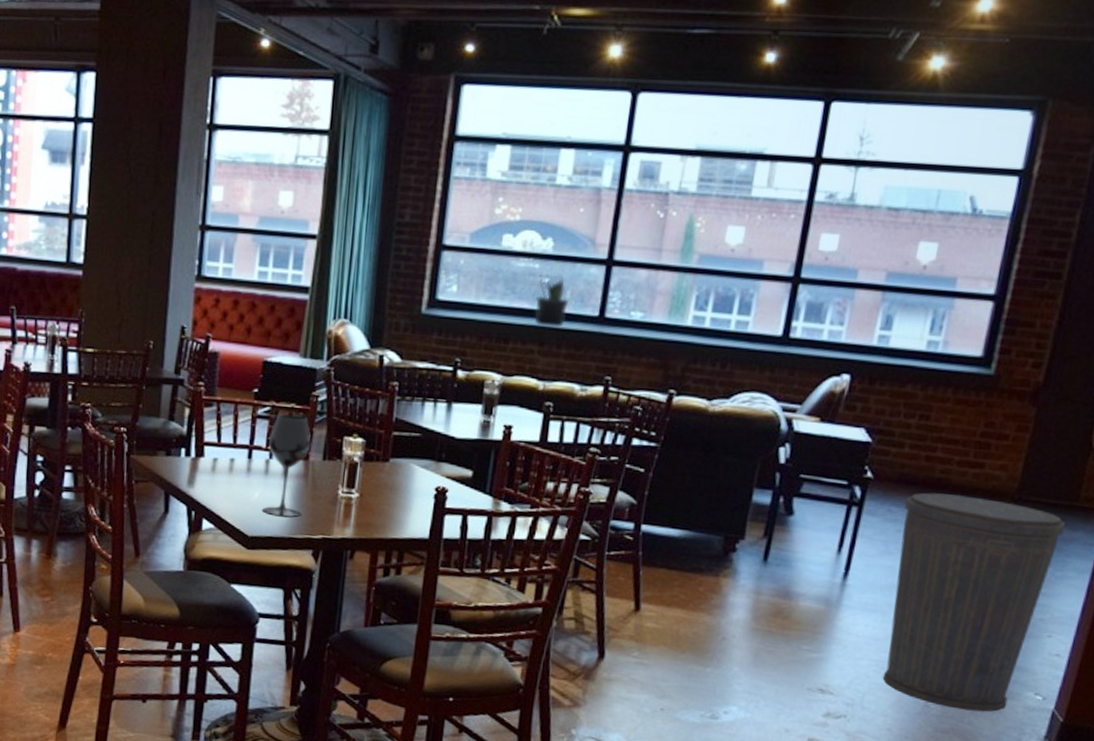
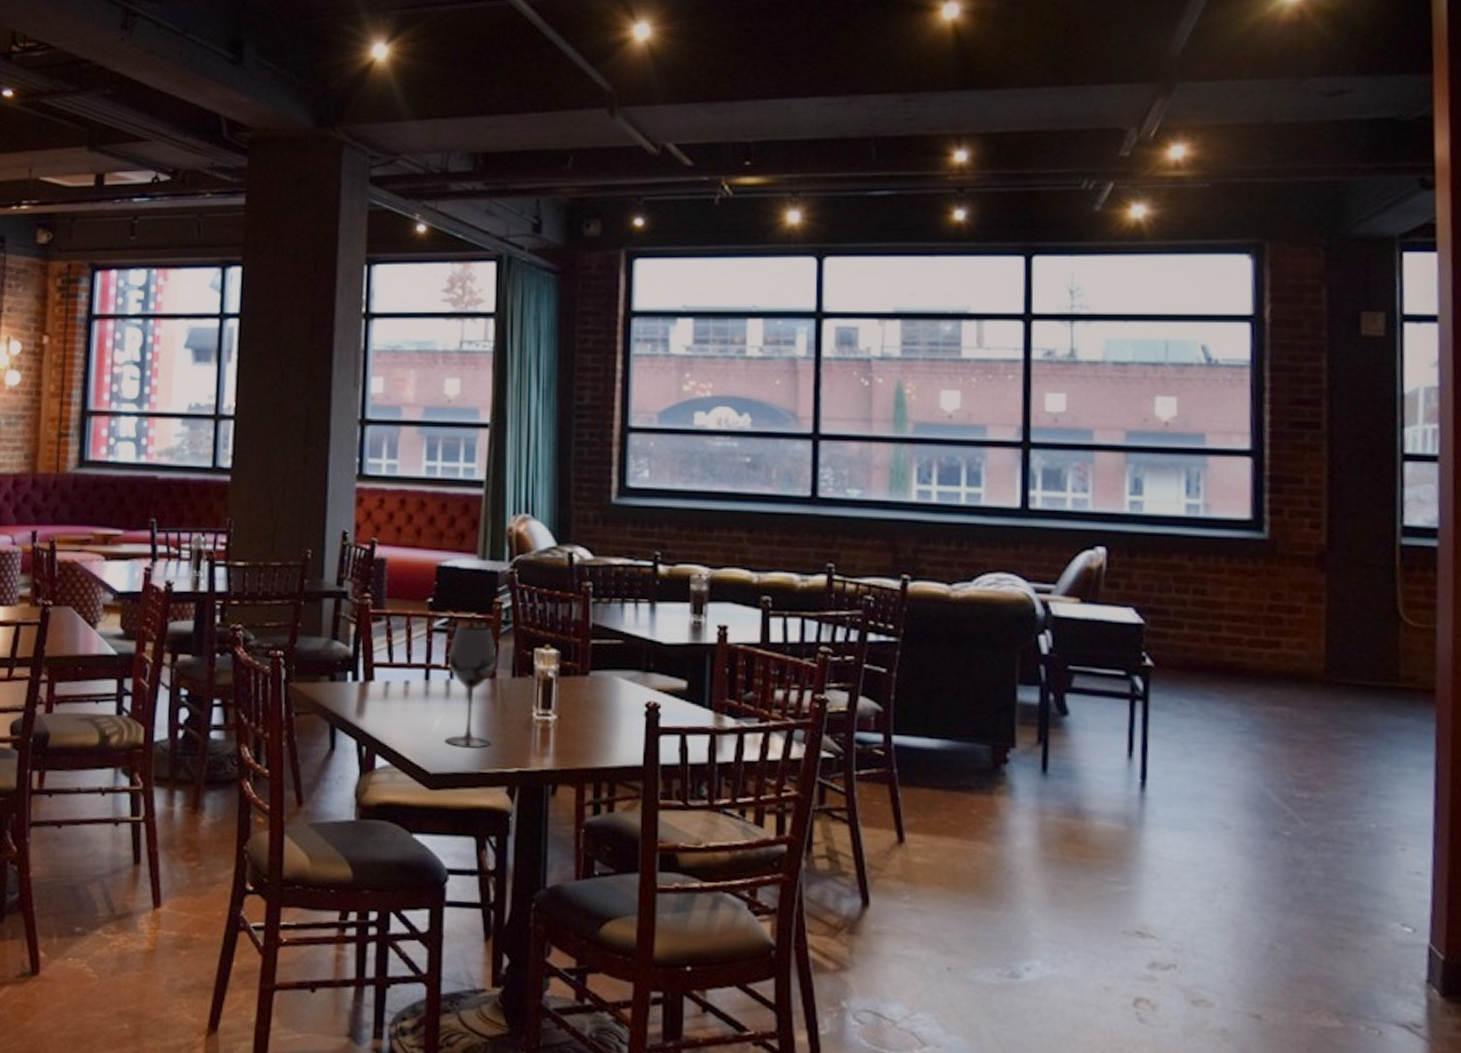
planter: present [534,274,569,328] -> none [739,453,776,511]
trash can: present [882,492,1066,712] -> none [1196,680,1391,952]

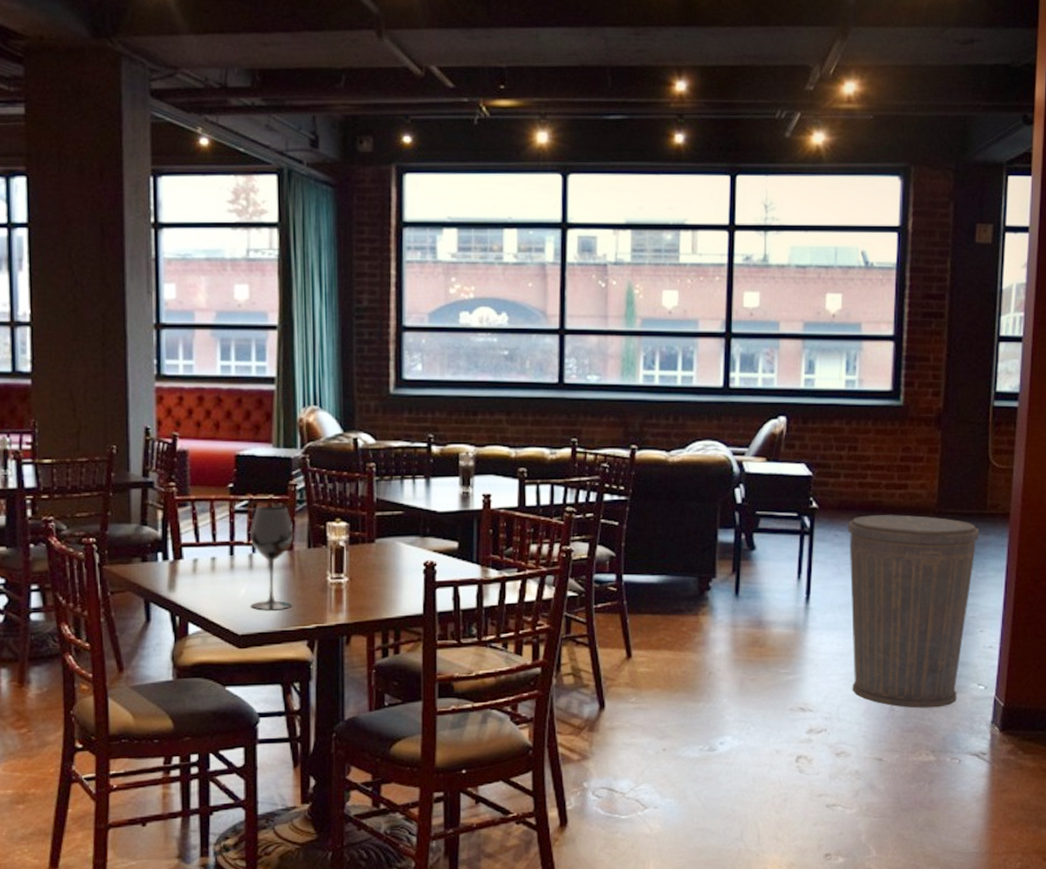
trash can: none [1196,680,1391,952] -> present [848,515,980,708]

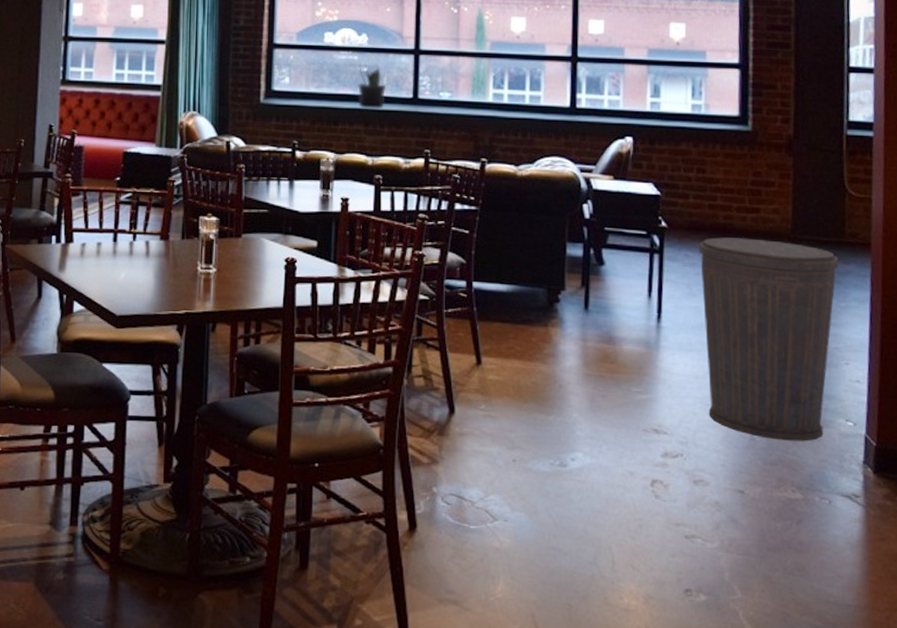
wineglass: present [249,505,294,610] -> none [129,198,170,294]
planter: none [498,347,530,396] -> present [358,65,387,109]

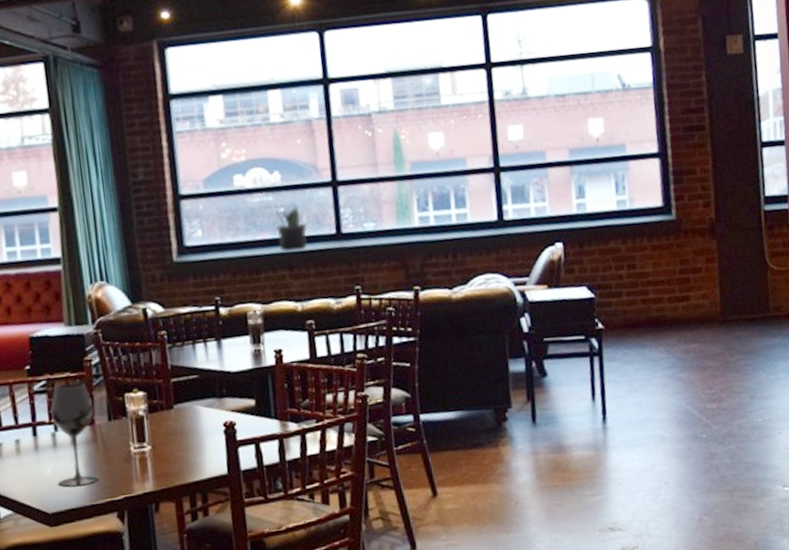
wineglass: none [129,198,170,294] -> present [50,382,98,487]
trash can: present [698,237,839,441] -> none [635,325,766,517]

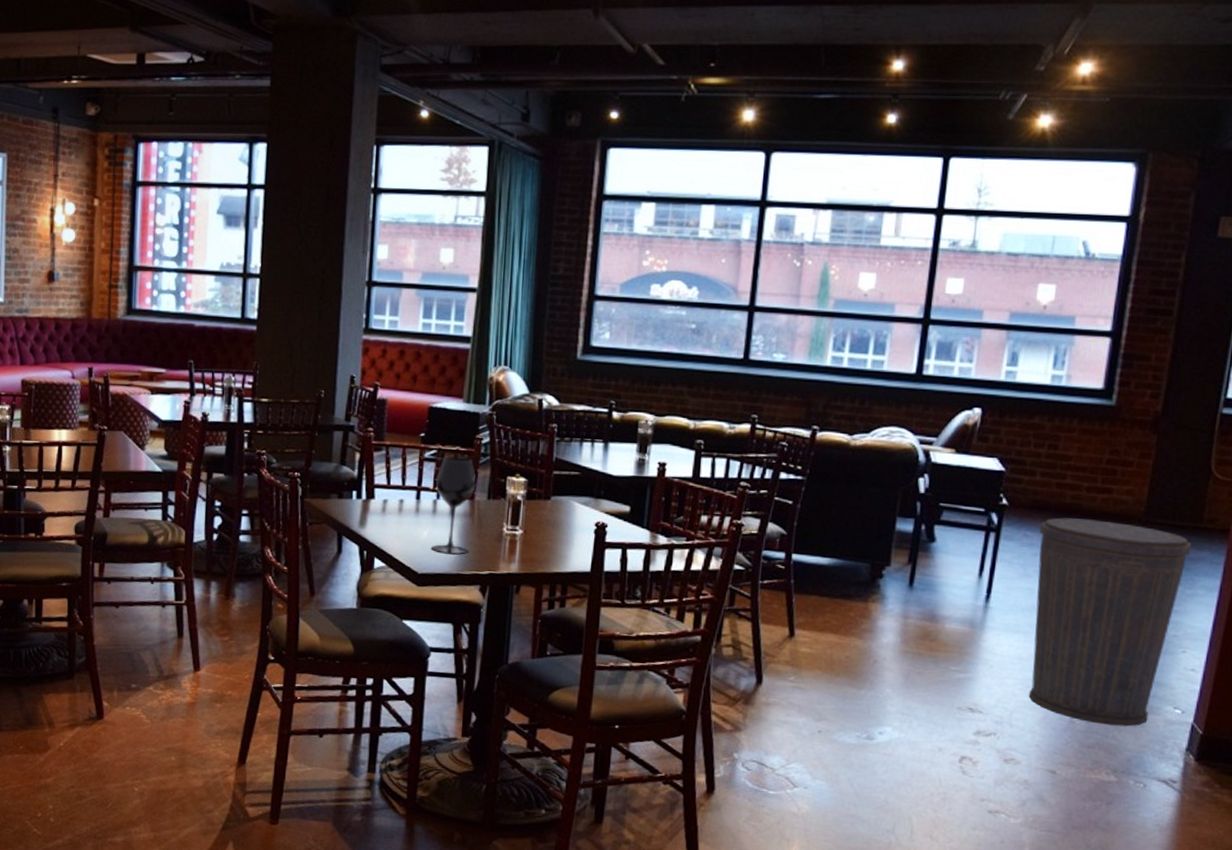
planter: present [274,204,308,252] -> none [683,321,715,370]
trash can: none [635,325,766,517] -> present [1028,517,1192,726]

